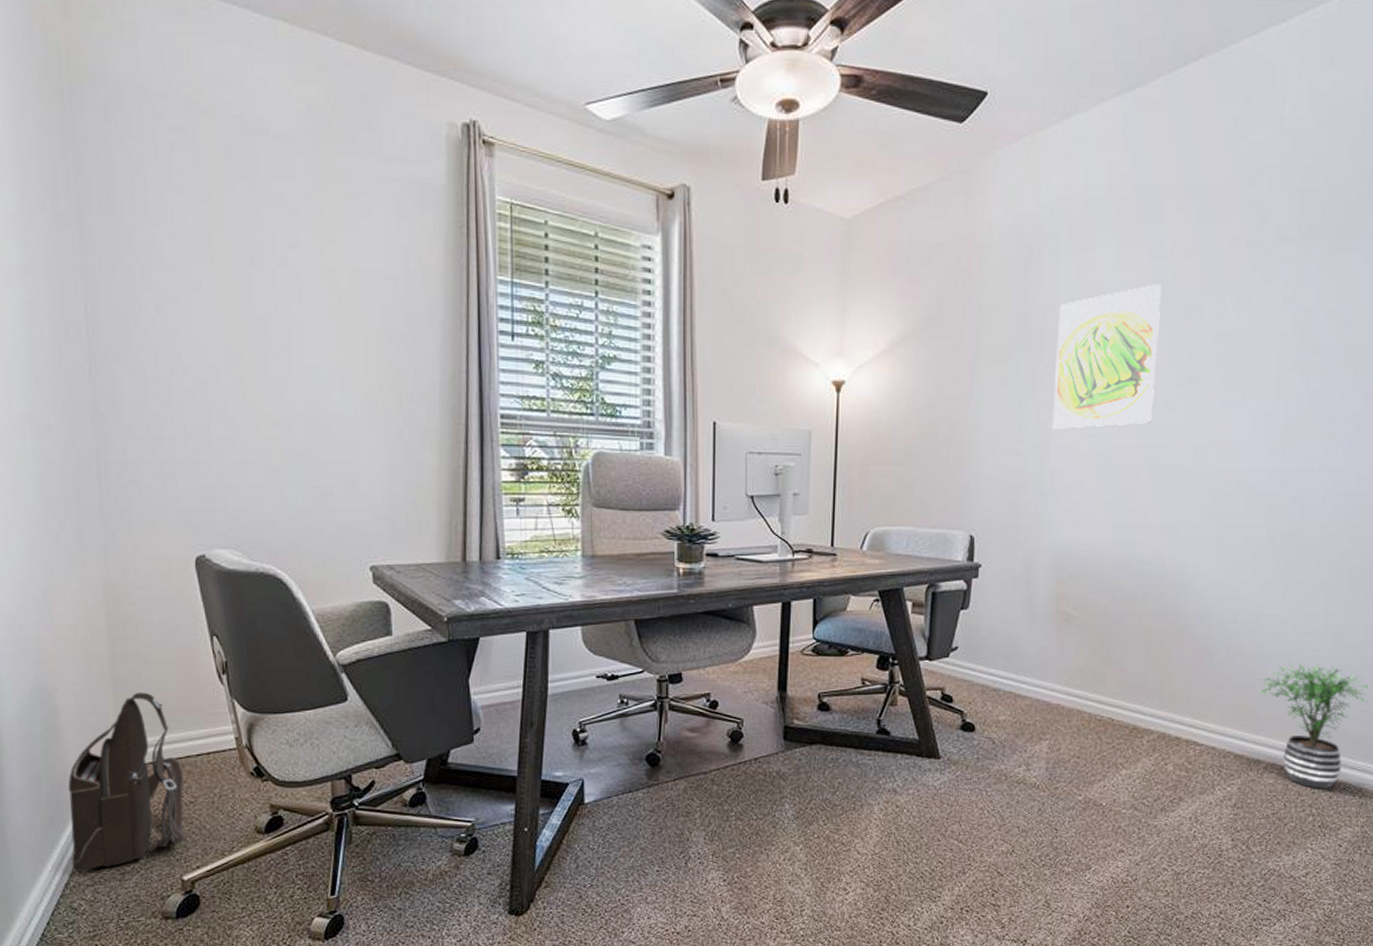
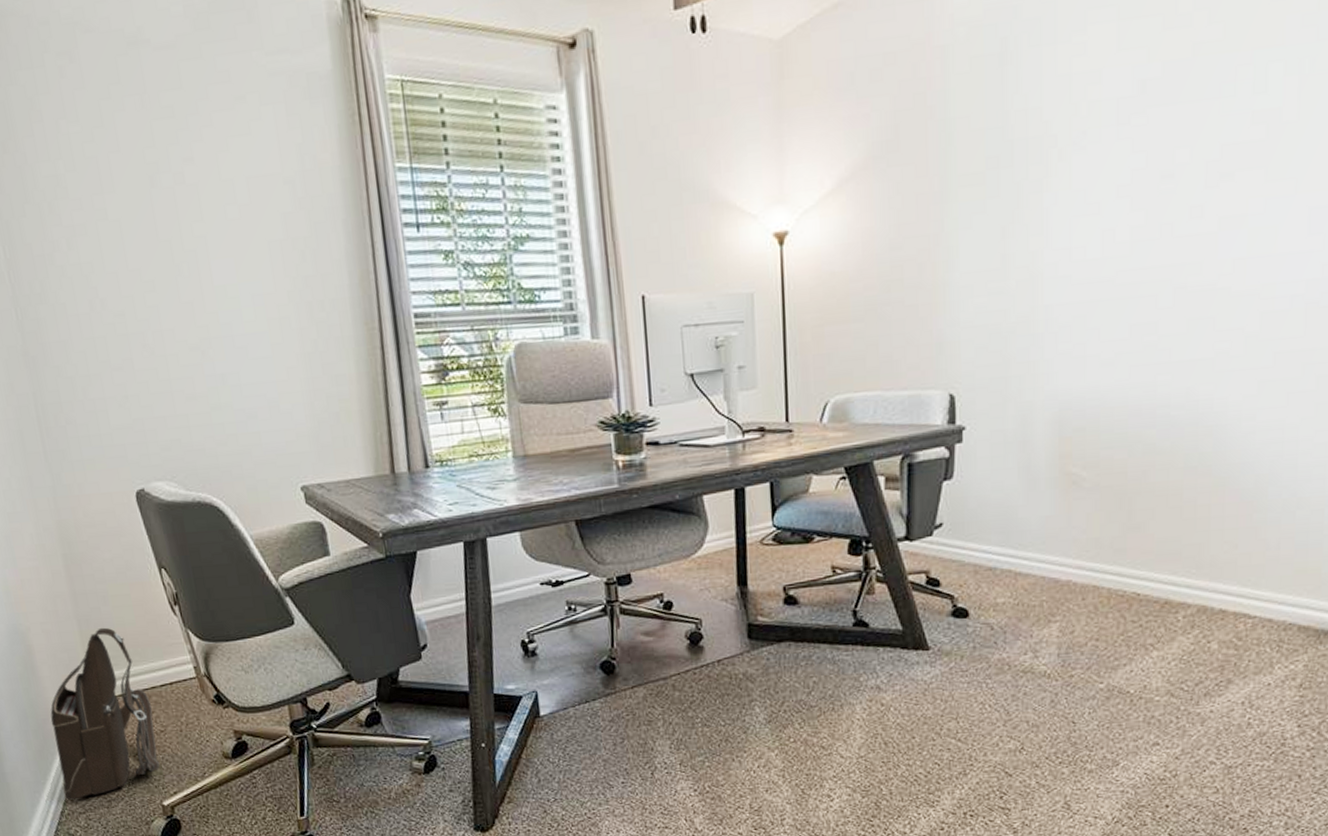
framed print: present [1052,284,1162,429] -> none [1044,61,1179,258]

